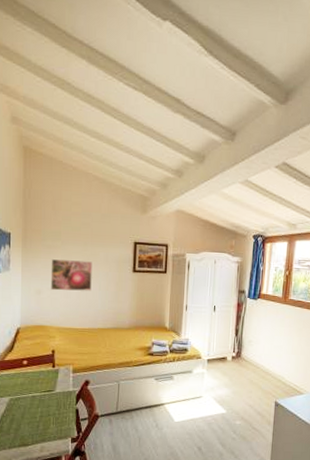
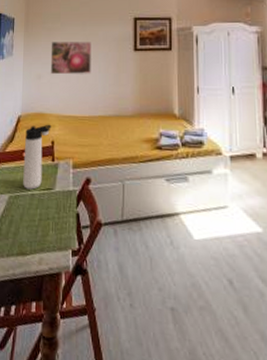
thermos bottle: none [24,335,52,392] -> present [23,124,51,190]

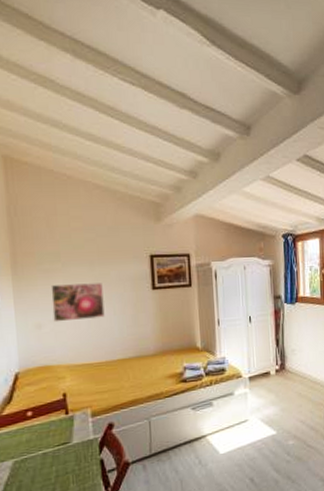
thermos bottle: present [23,124,51,190] -> none [27,376,61,449]

